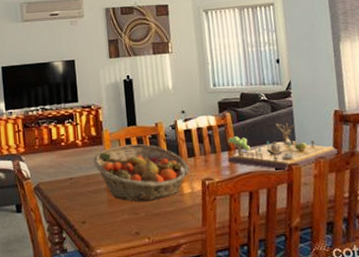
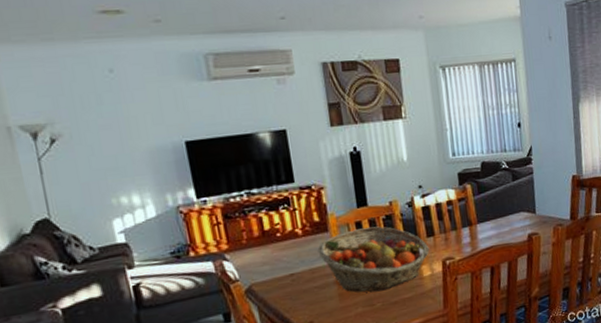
gameboard: present [228,123,338,171] -> none [469,191,575,242]

